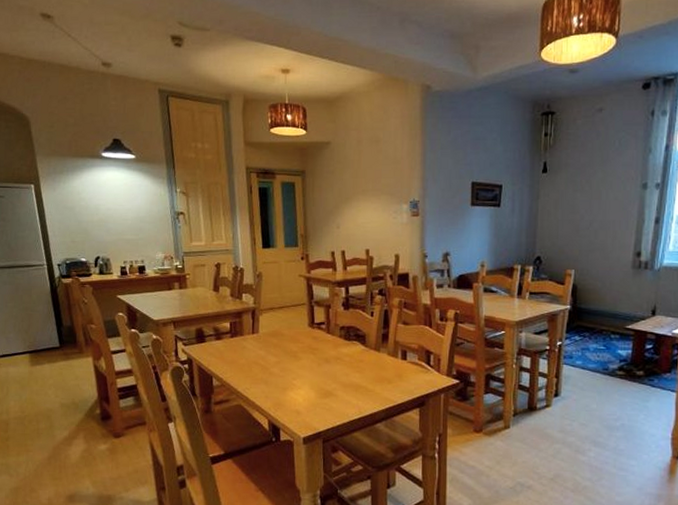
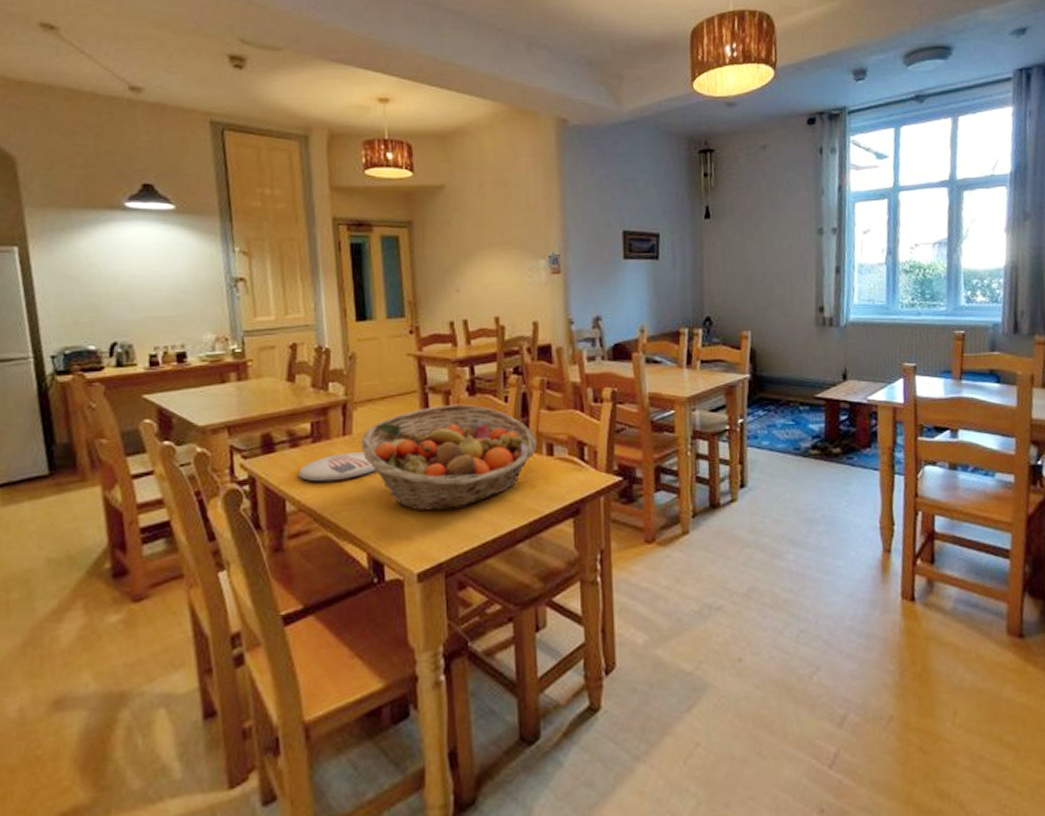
plate: none [221,346,275,367] -> present [298,451,375,482]
fruit basket: none [265,315,394,394] -> present [361,404,537,511]

